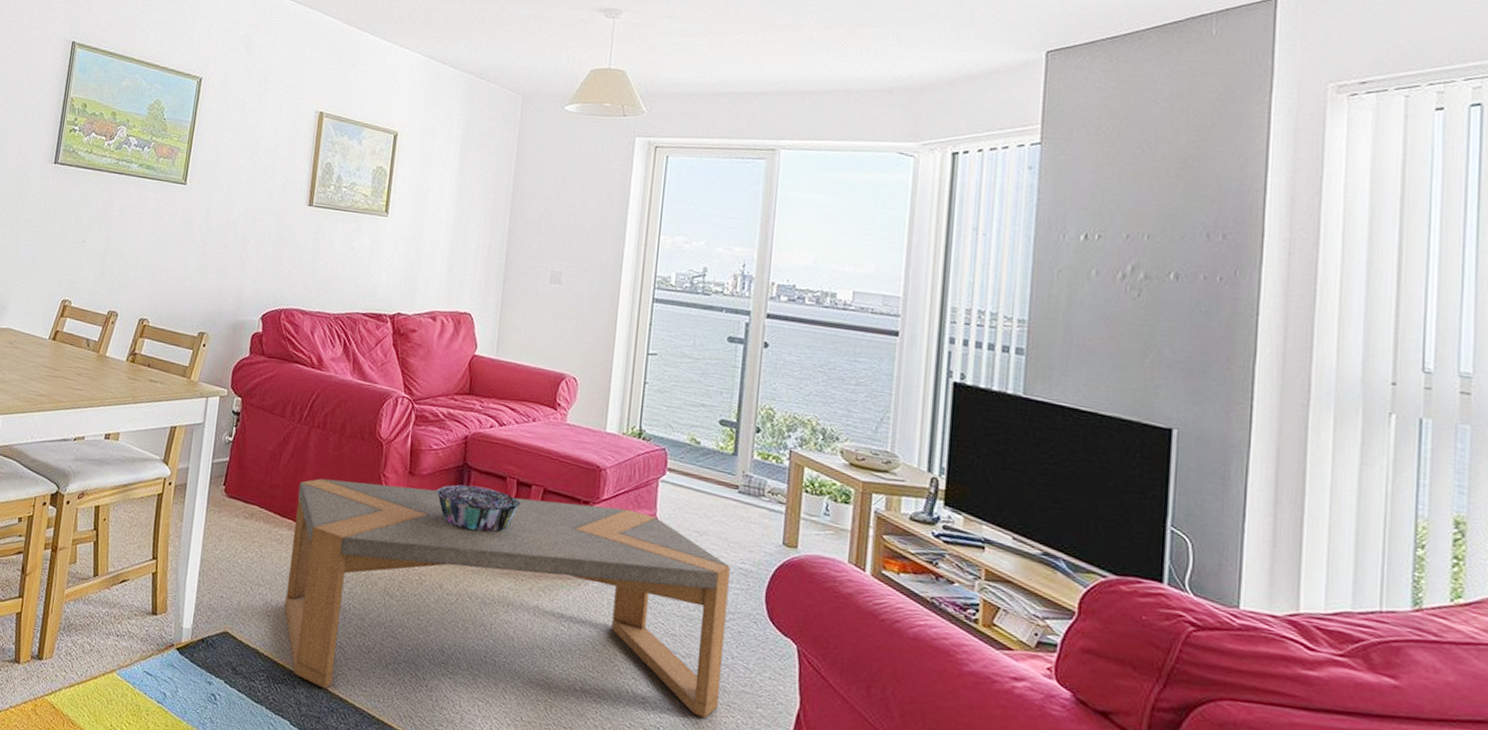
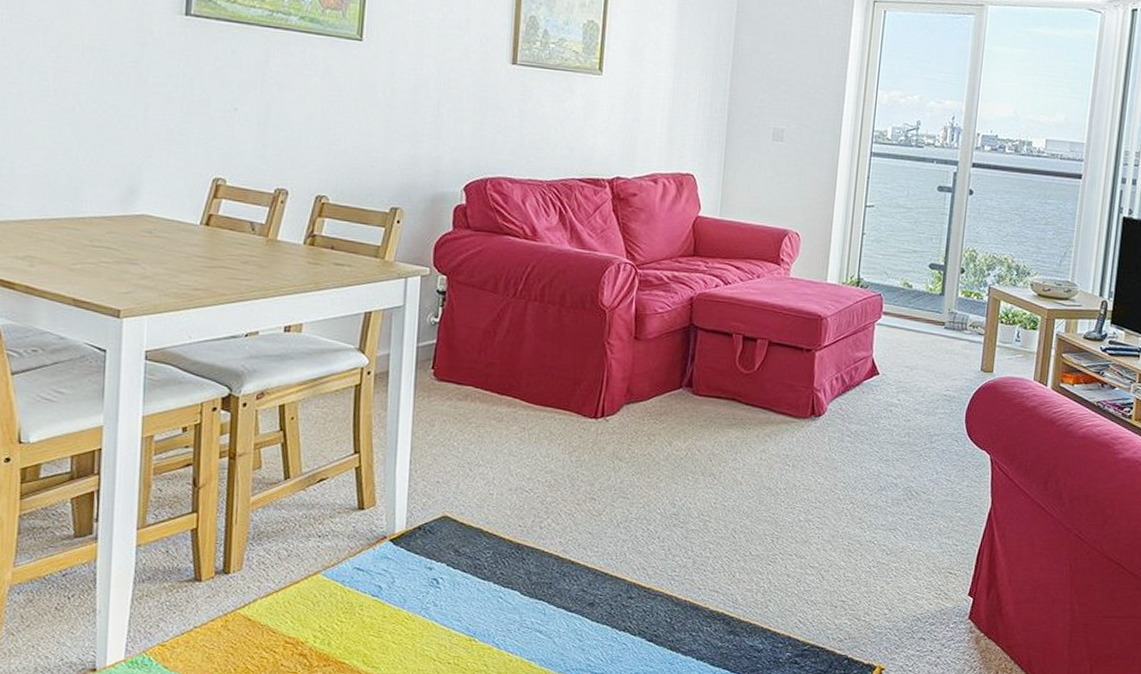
coffee table: present [284,478,730,718] -> none [508,351,936,556]
decorative bowl: present [436,484,521,532] -> none [663,344,747,388]

